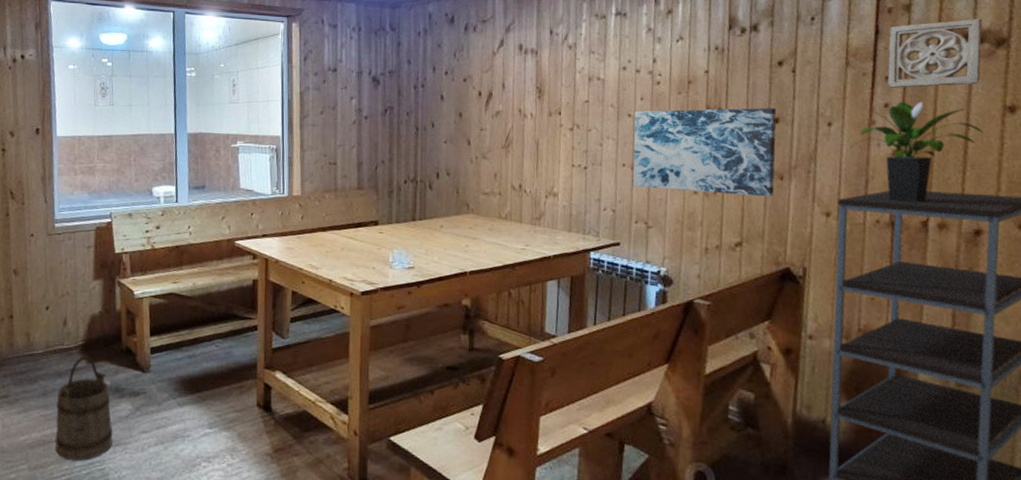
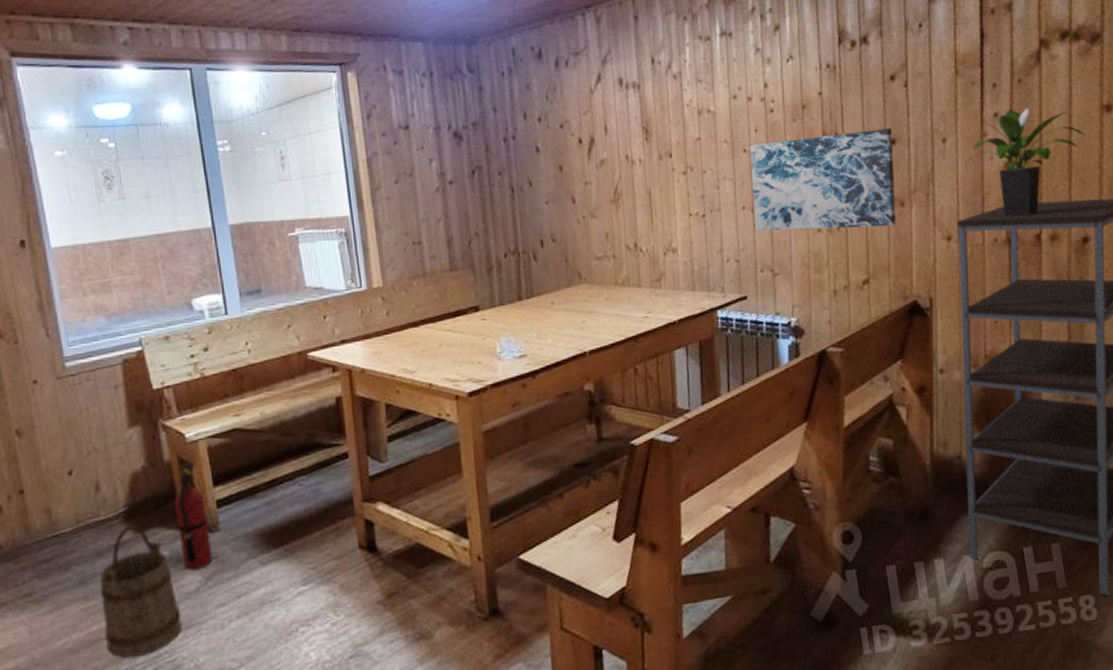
fire extinguisher: none [119,316,143,400] -> present [175,464,213,570]
wall ornament: present [887,18,983,88] -> none [994,13,1079,95]

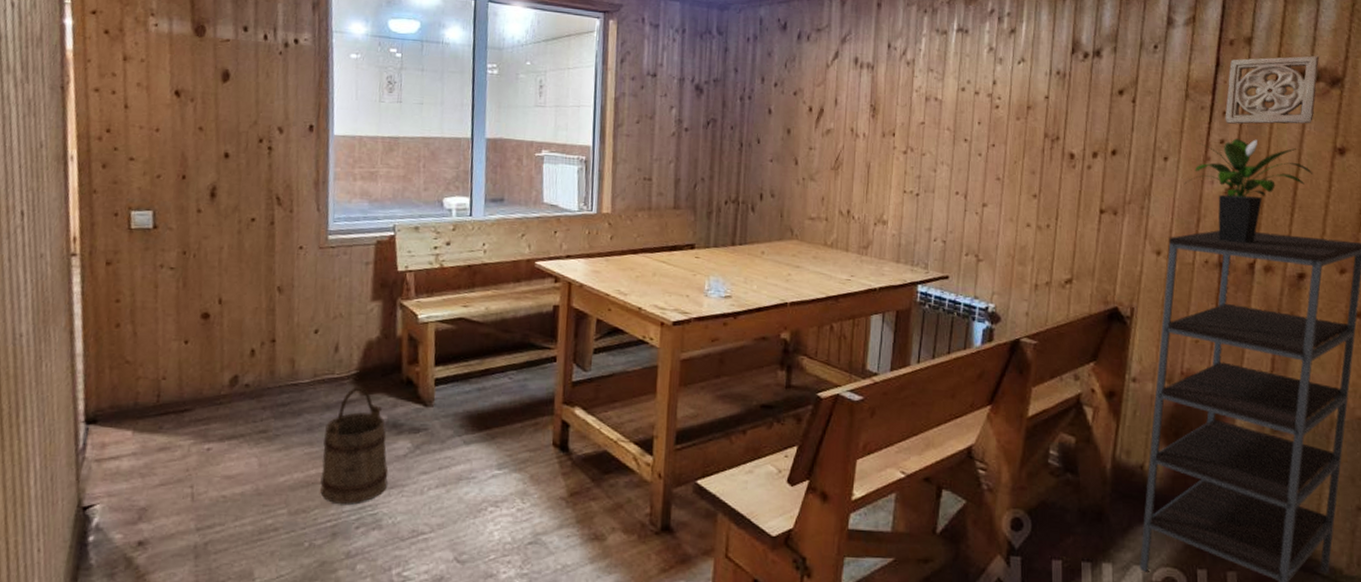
fire extinguisher: present [175,464,213,570] -> none [397,342,425,438]
wall art: present [750,128,896,231] -> none [966,135,1114,233]
wall ornament: none [994,13,1079,95] -> present [1225,55,1320,125]

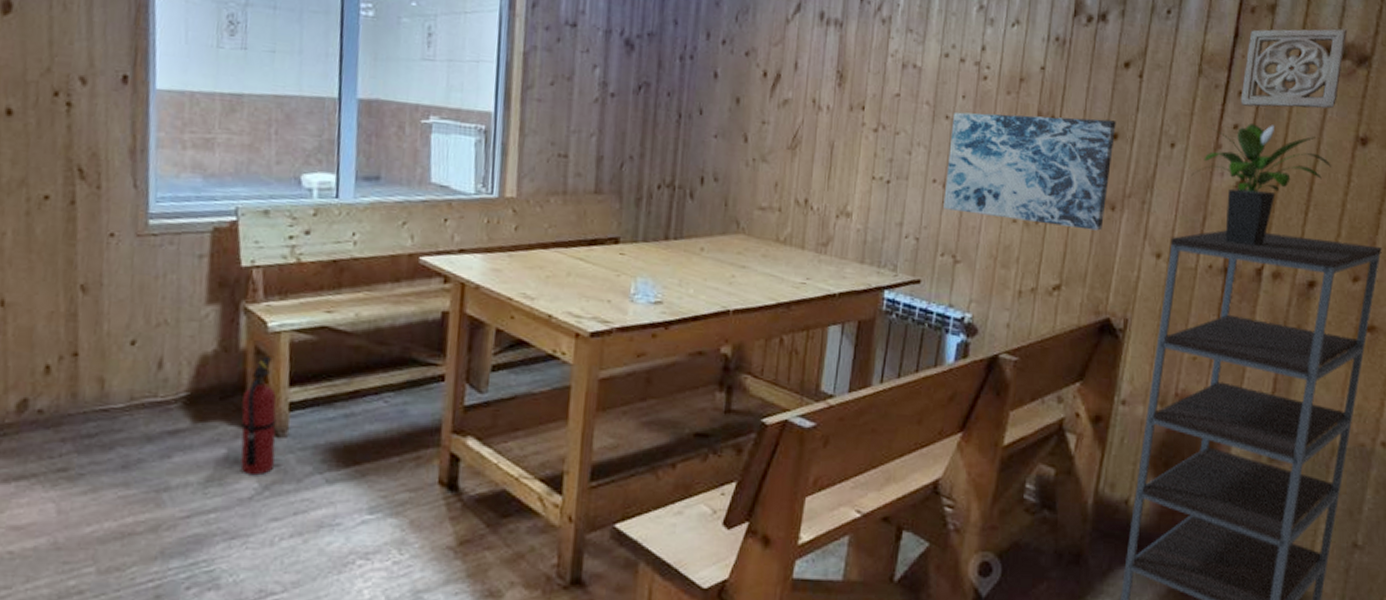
bucket: present [320,386,389,504] -> none [139,412,229,560]
fire extinguisher: none [397,342,425,438] -> present [240,357,277,476]
wall art: none [966,135,1114,233] -> present [943,112,1116,231]

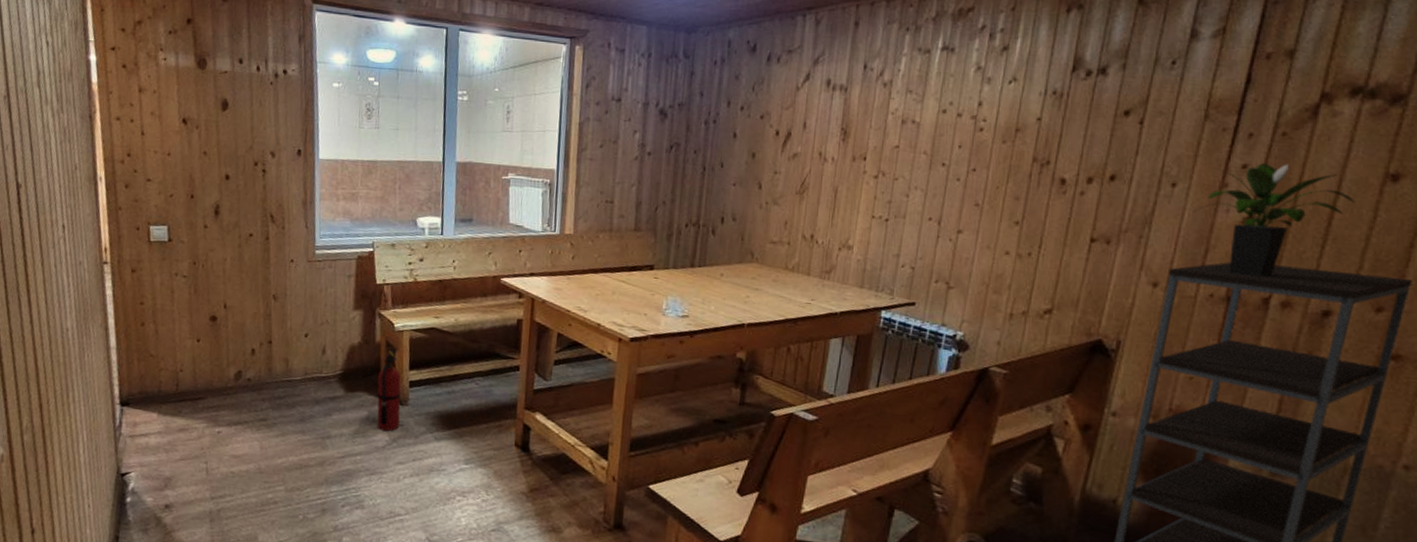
wall art: present [943,112,1116,231] -> none [938,159,1114,262]
wall ornament: present [1240,28,1348,109] -> none [1251,69,1380,148]

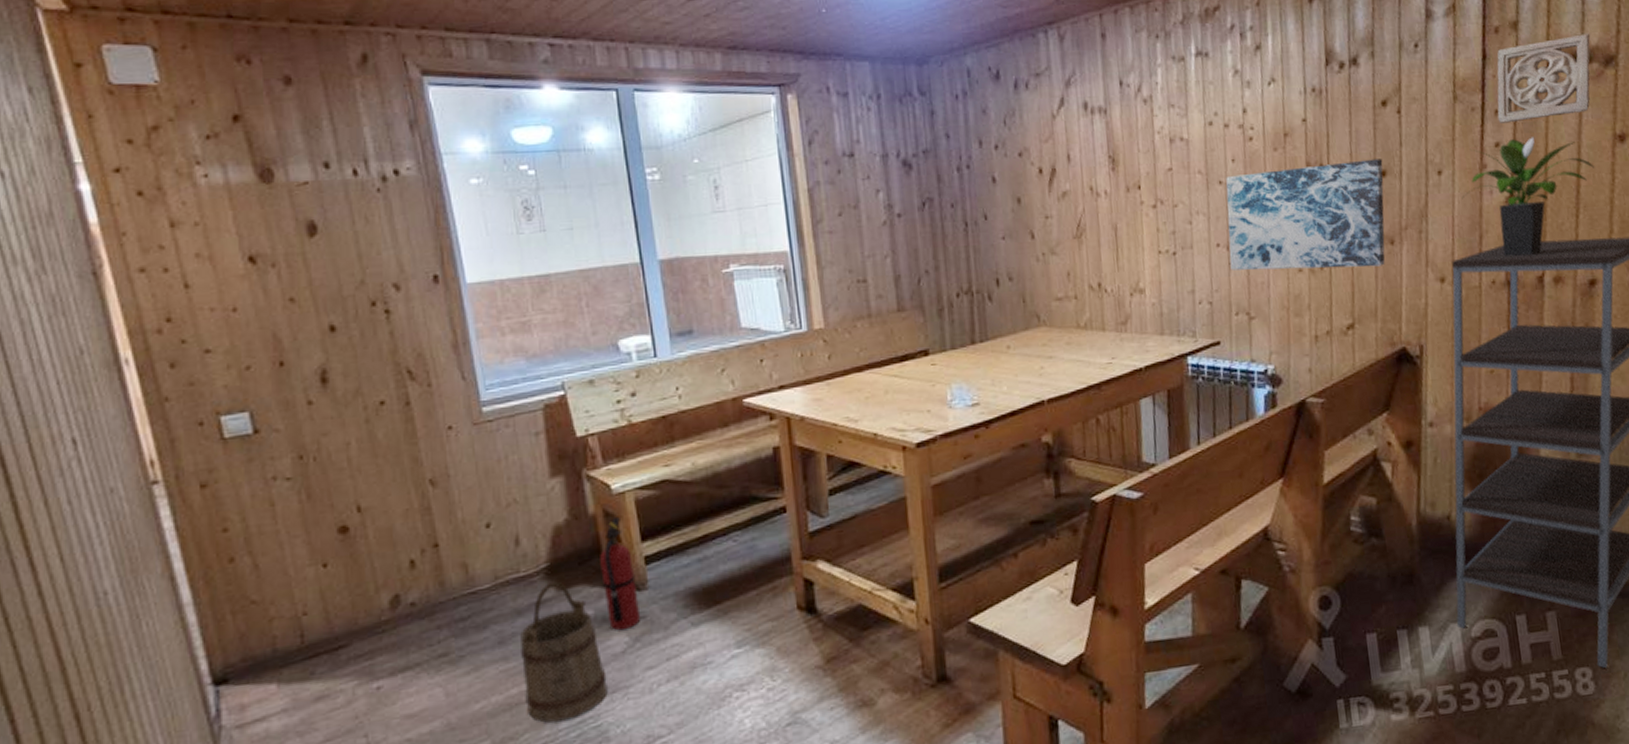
bucket: none [311,385,369,486] -> present [520,581,608,723]
wall art: none [938,159,1114,262] -> present [1226,159,1385,271]
wall ornament: none [1251,69,1380,148] -> present [1497,33,1591,123]

